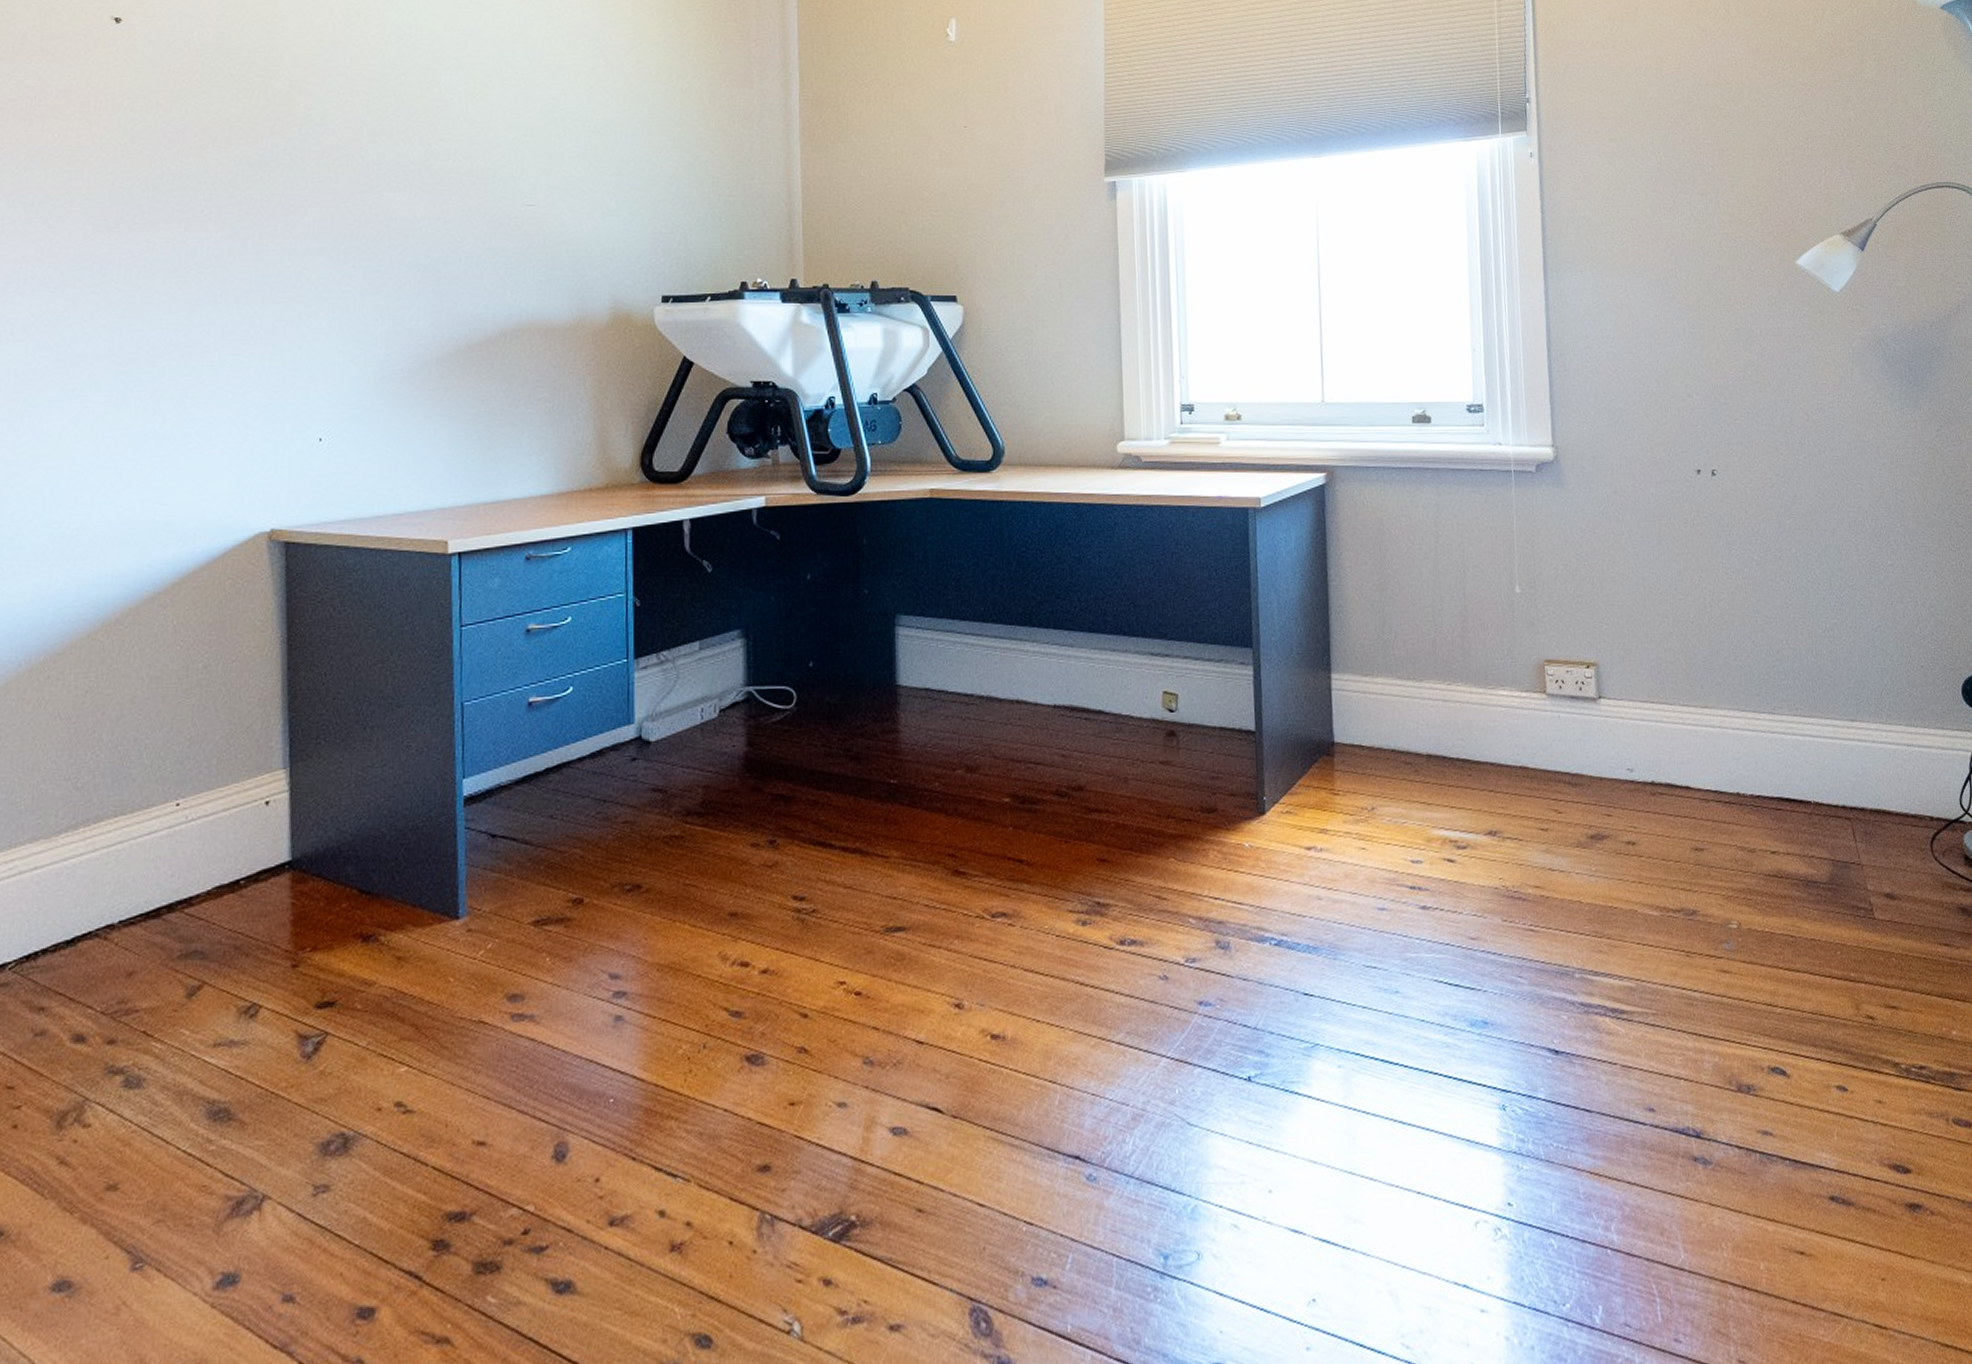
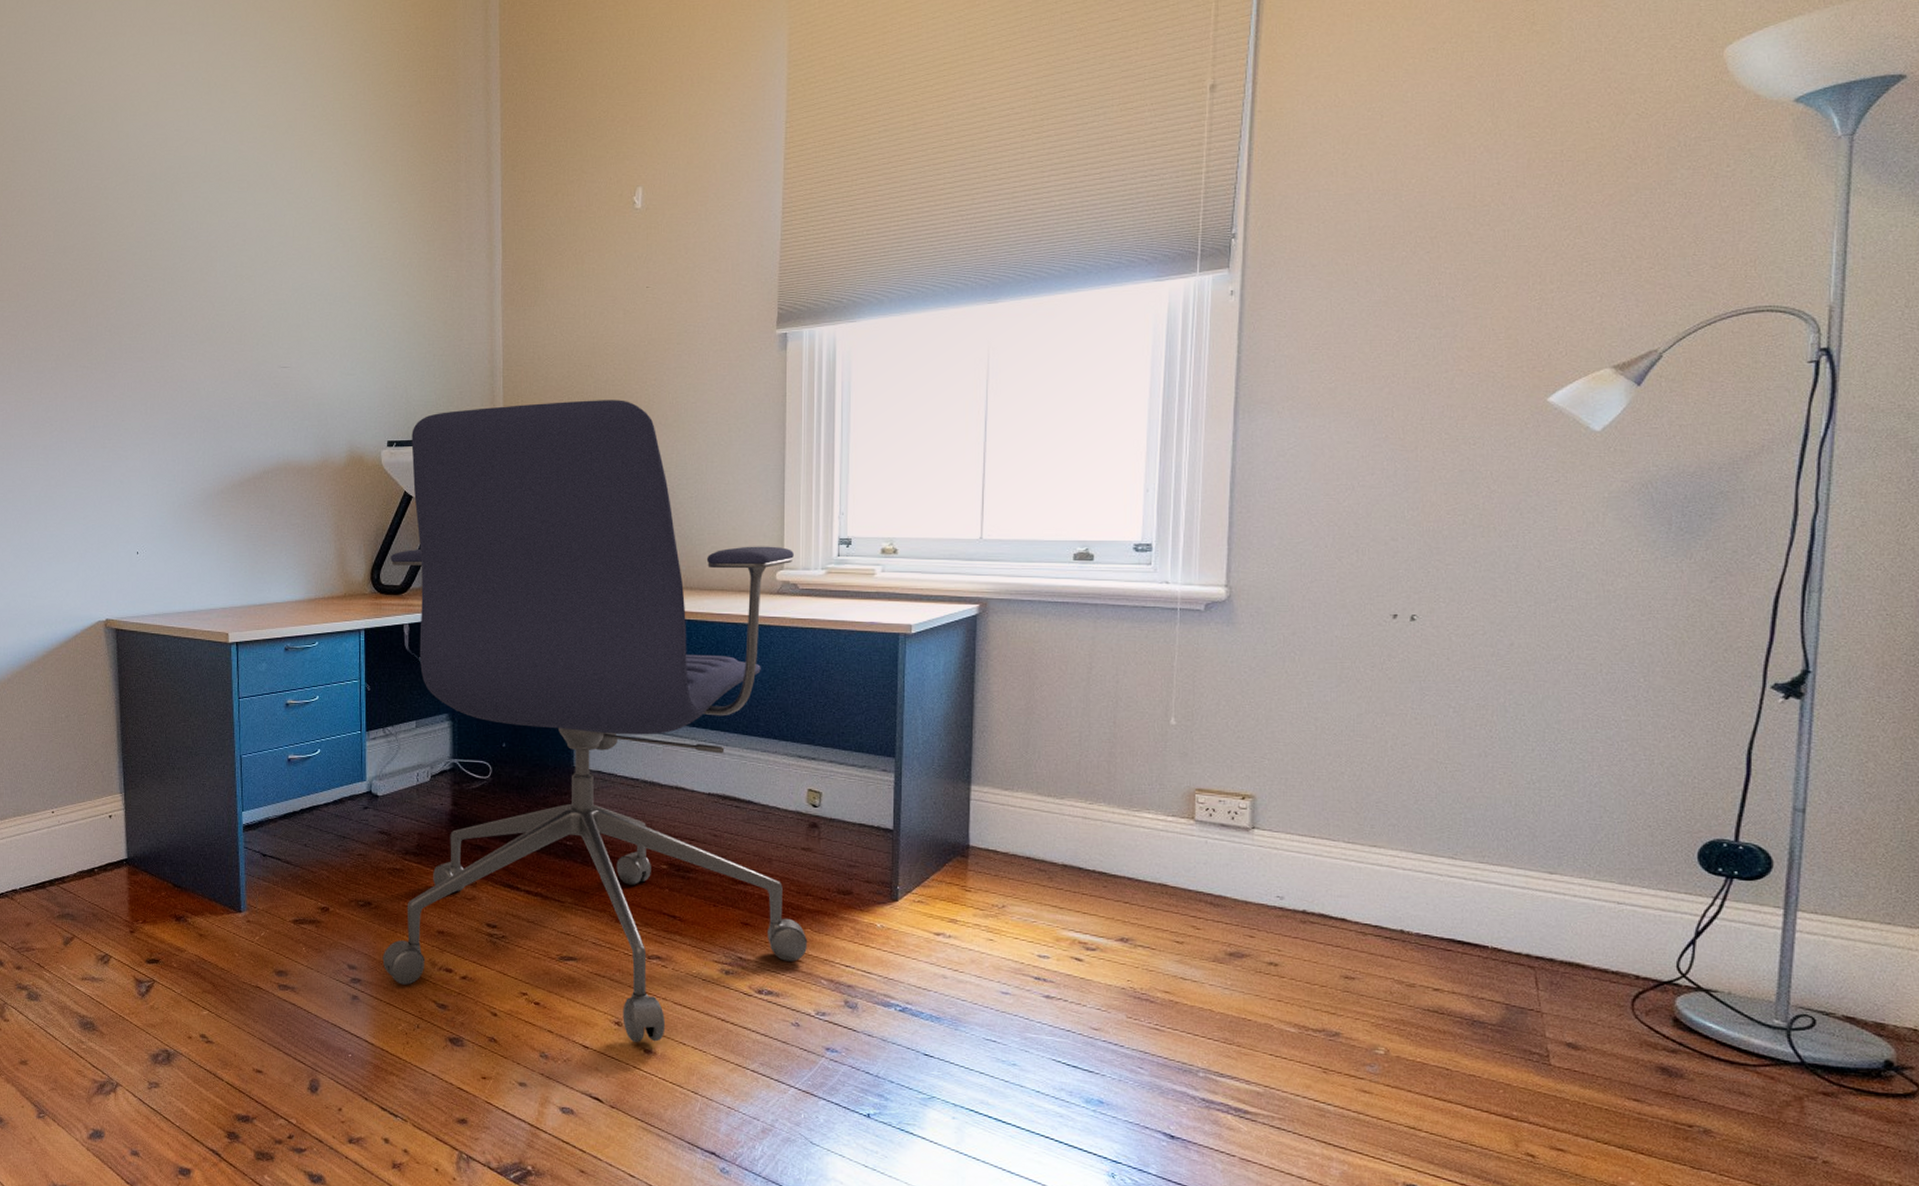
office chair: none [656,250,1173,1027] -> present [382,400,808,1042]

